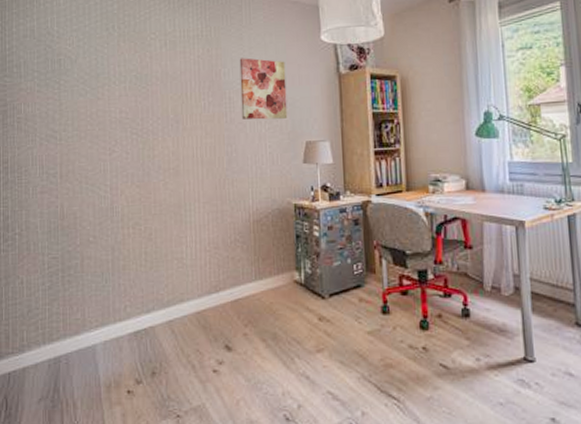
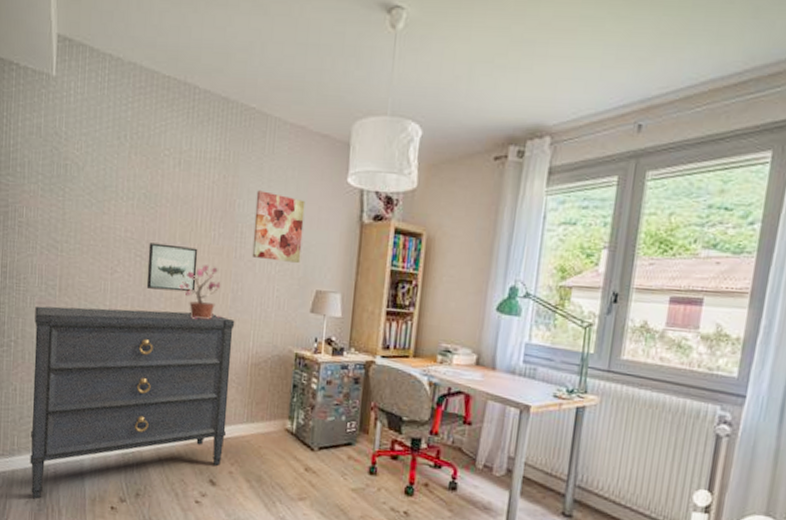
dresser: none [38,178,236,396] -> present [30,306,235,499]
wall art: none [143,118,192,163] -> present [146,242,198,292]
potted plant: none [176,133,219,186] -> present [179,265,222,319]

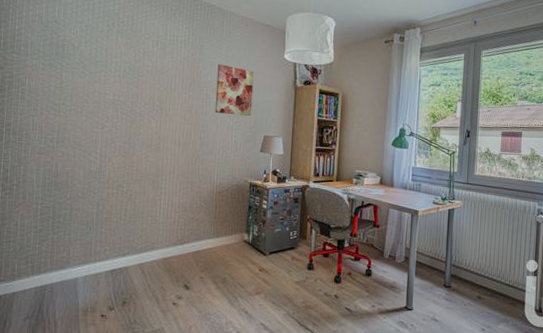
dresser: present [30,306,235,499] -> none [29,155,203,315]
wall art: present [146,242,198,292] -> none [131,103,173,140]
potted plant: present [179,265,222,319] -> none [158,119,192,161]

